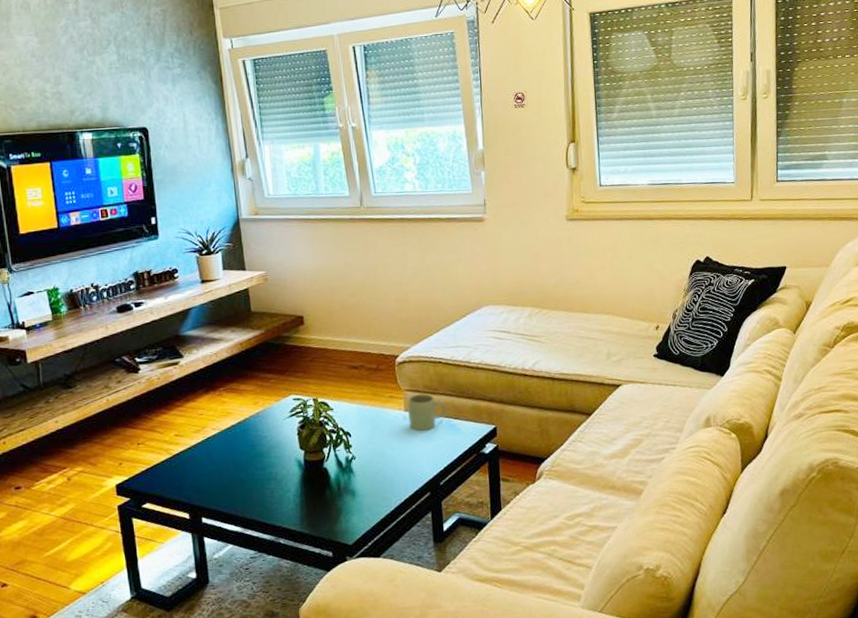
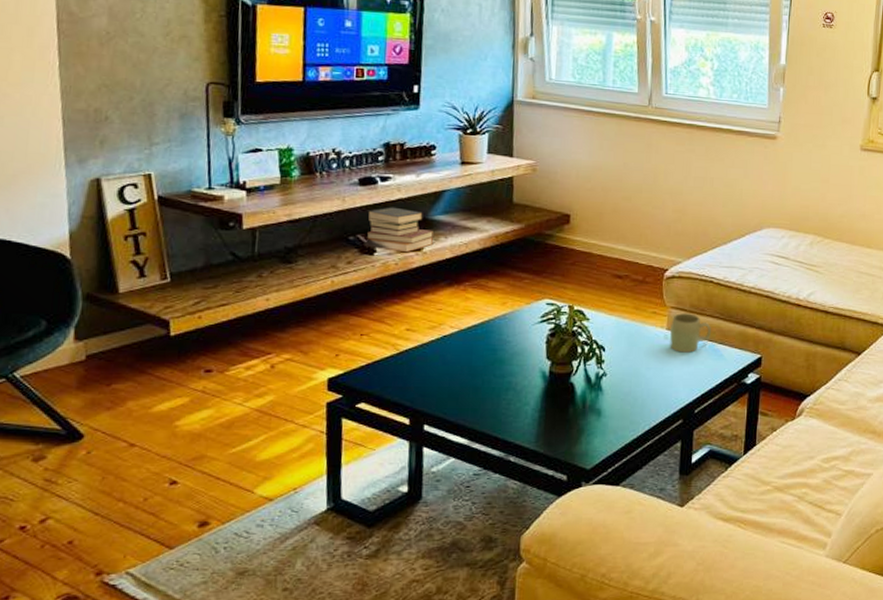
books: none [128,328,188,368] -> present [364,207,434,253]

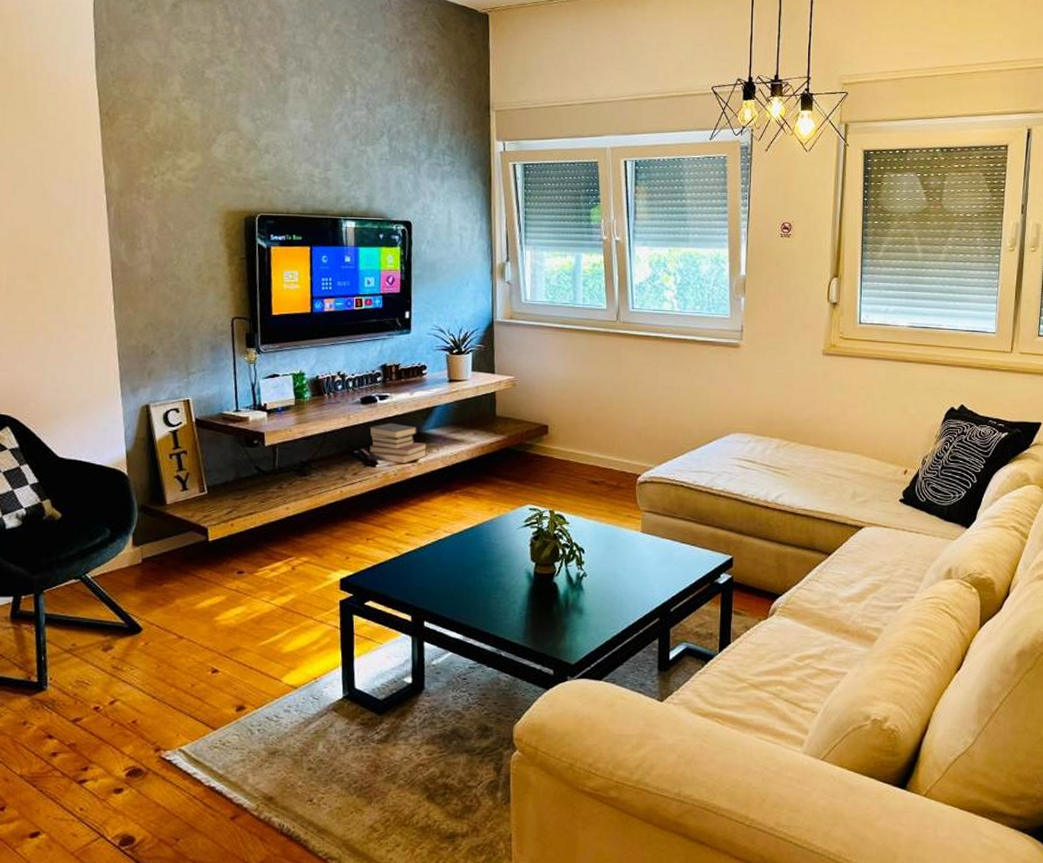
mug: present [670,313,711,353] -> none [645,516,683,554]

